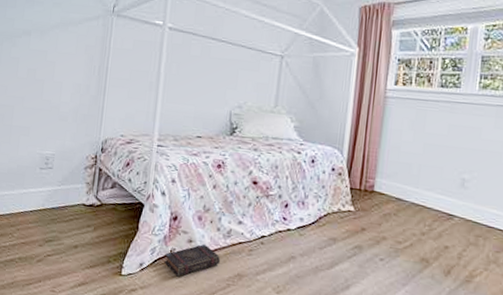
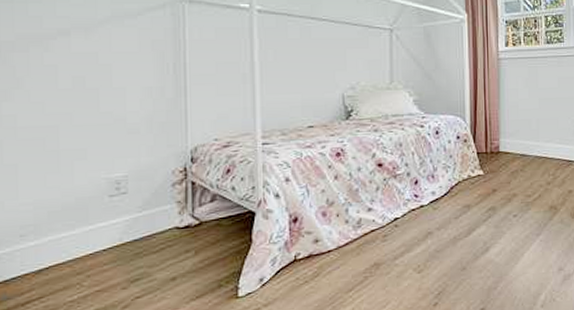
book: present [164,244,221,277] -> none [289,240,354,283]

